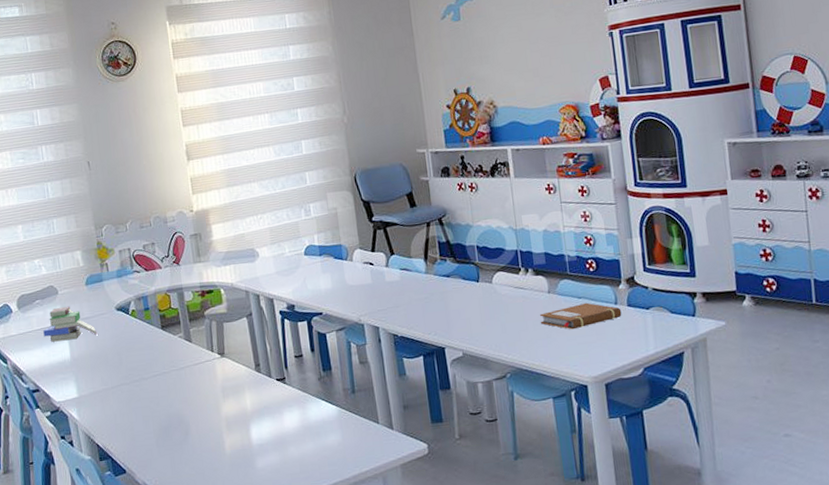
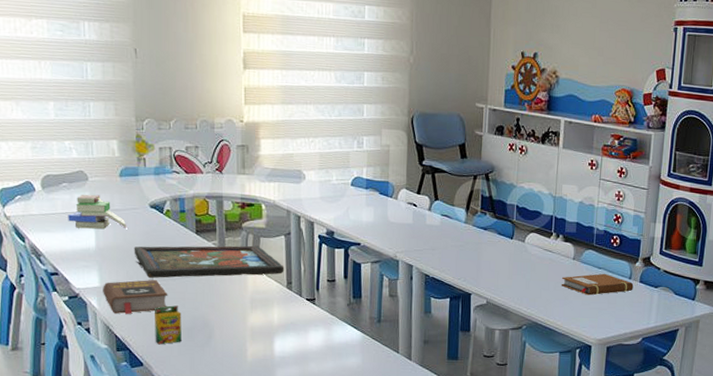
book: none [81,382,144,422] -> present [103,280,168,315]
framed painting: none [105,331,251,381] -> present [134,245,284,278]
crayon box: none [131,405,160,449] -> present [155,305,182,345]

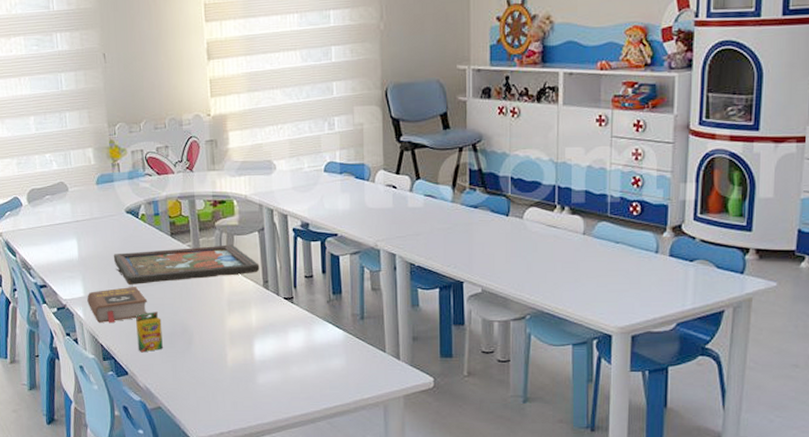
book: present [68,194,127,229] -> none [52,204,106,239]
notebook: present [561,273,634,296] -> none [570,248,662,276]

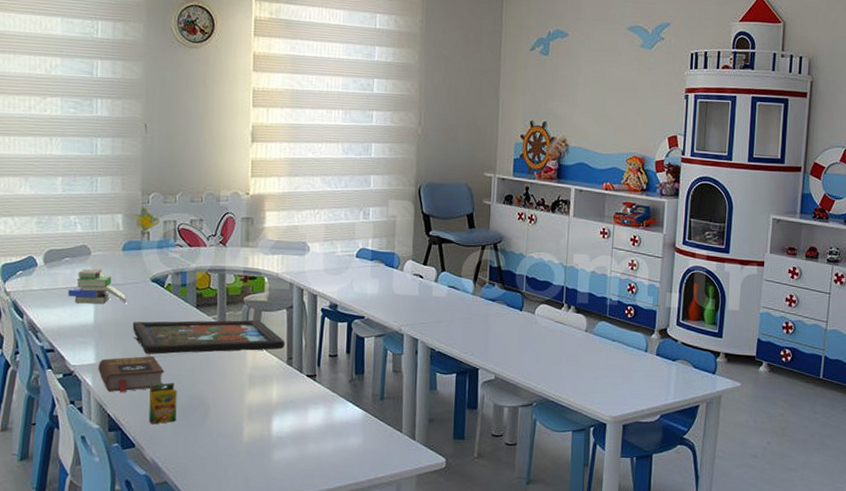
book: none [52,204,106,239] -> present [68,268,127,304]

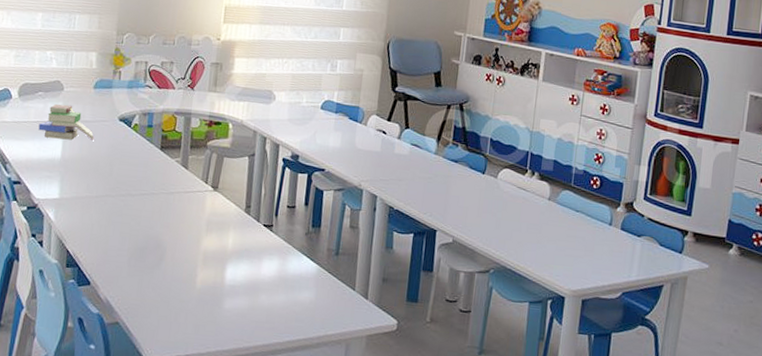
book: present [98,356,165,393] -> none [61,194,125,230]
framed painting: present [132,319,285,354] -> none [97,159,245,197]
crayon box: present [148,383,178,425] -> none [105,222,136,264]

